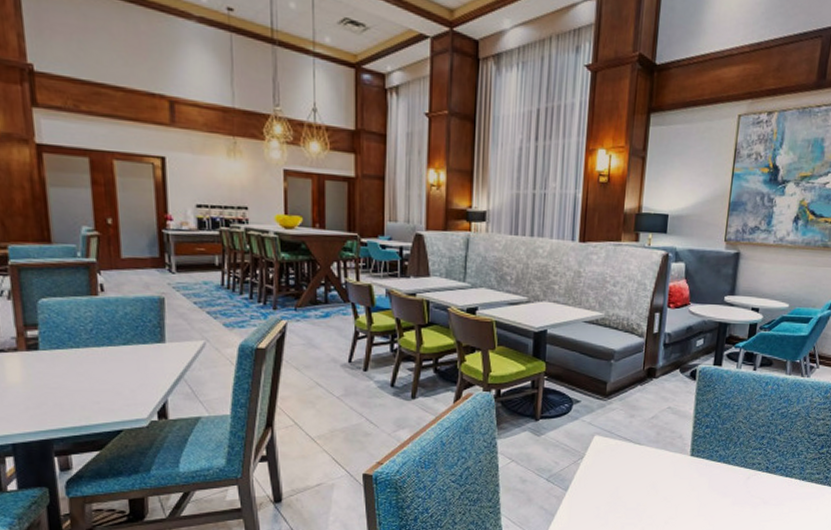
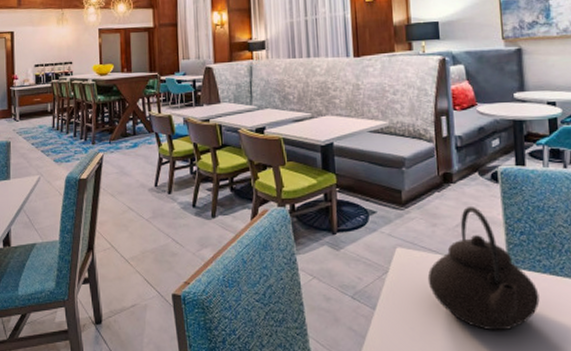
teapot: none [618,401,712,510] -> present [427,207,540,331]

